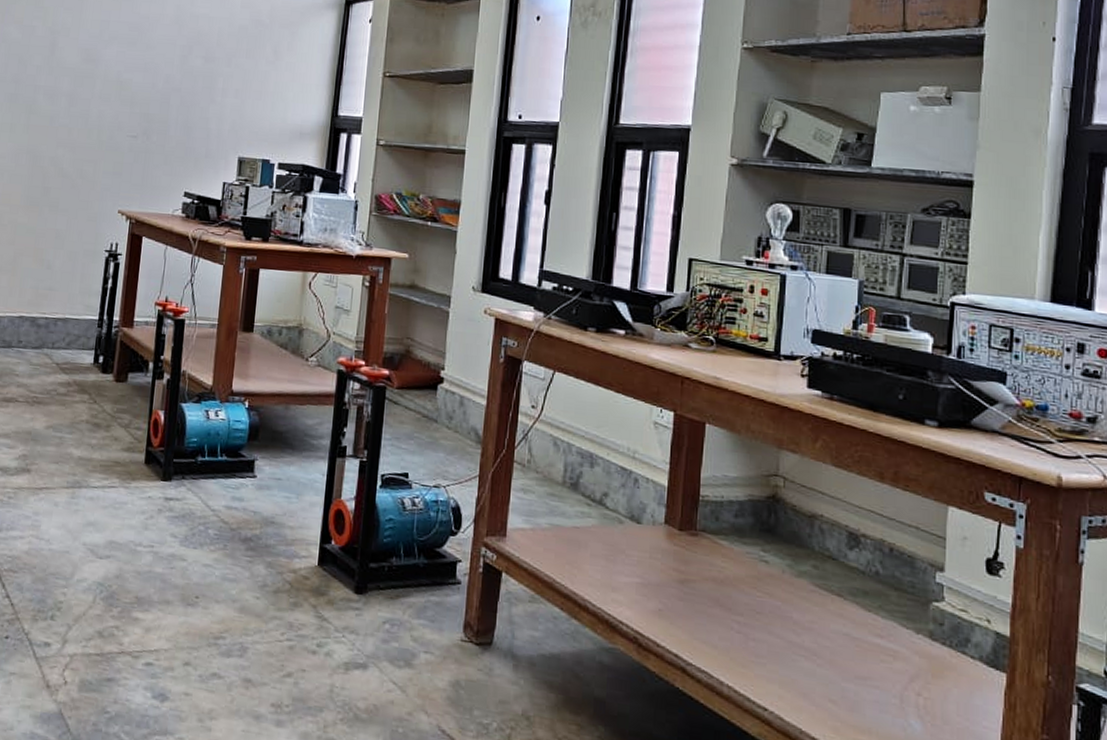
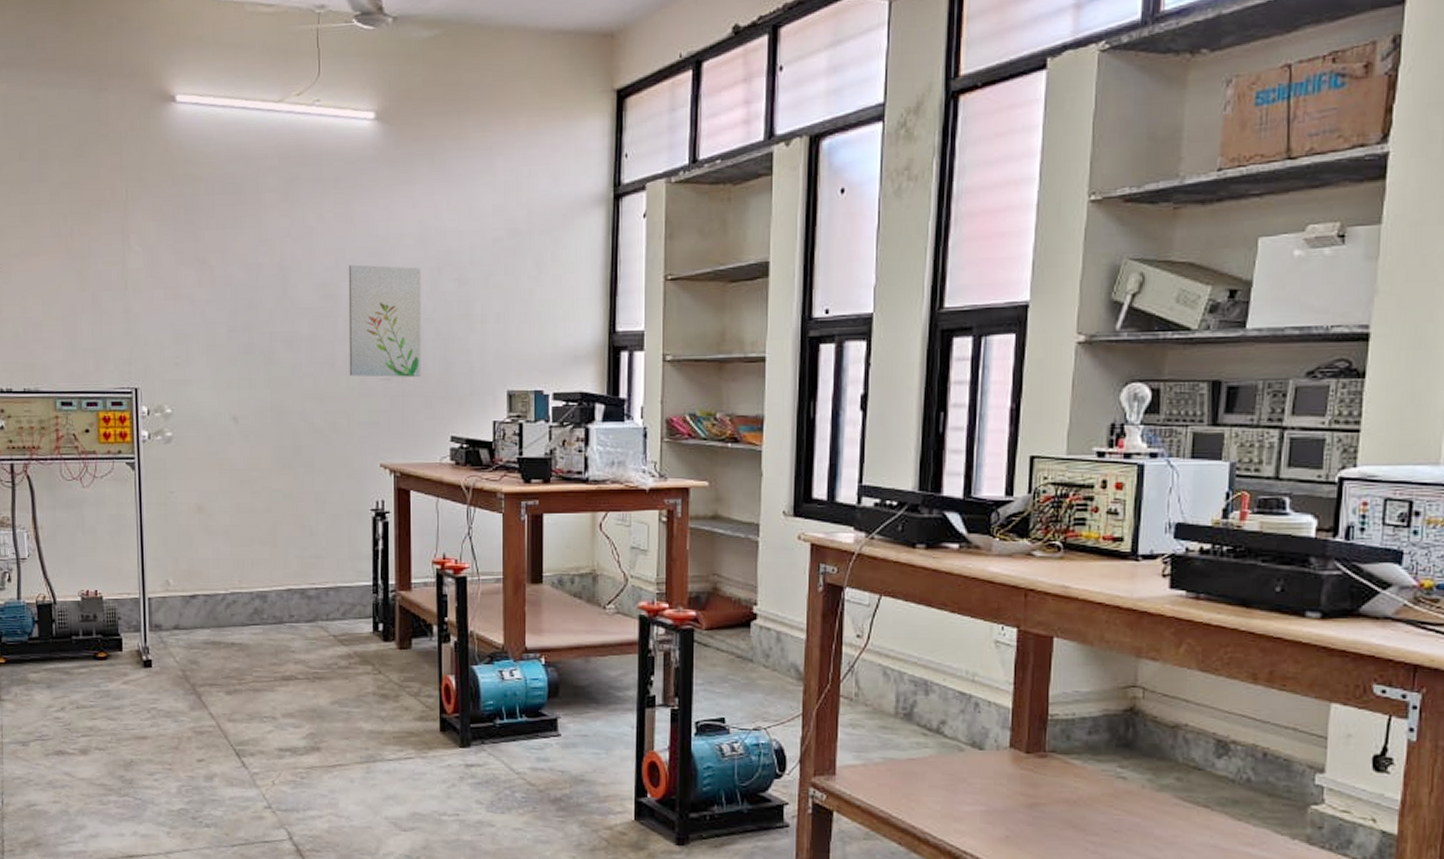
wall art: none [100,35,174,137] -> present [348,264,421,377]

